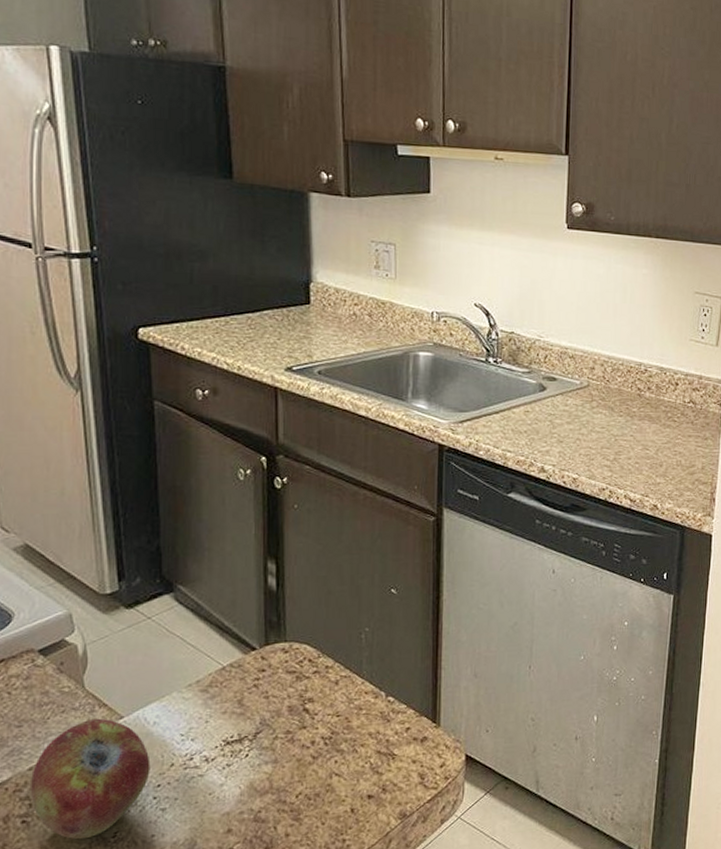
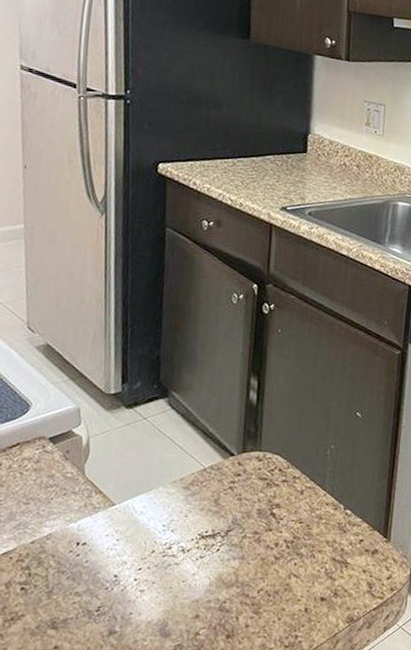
fruit: present [30,719,151,840] -> none [30,504,135,610]

